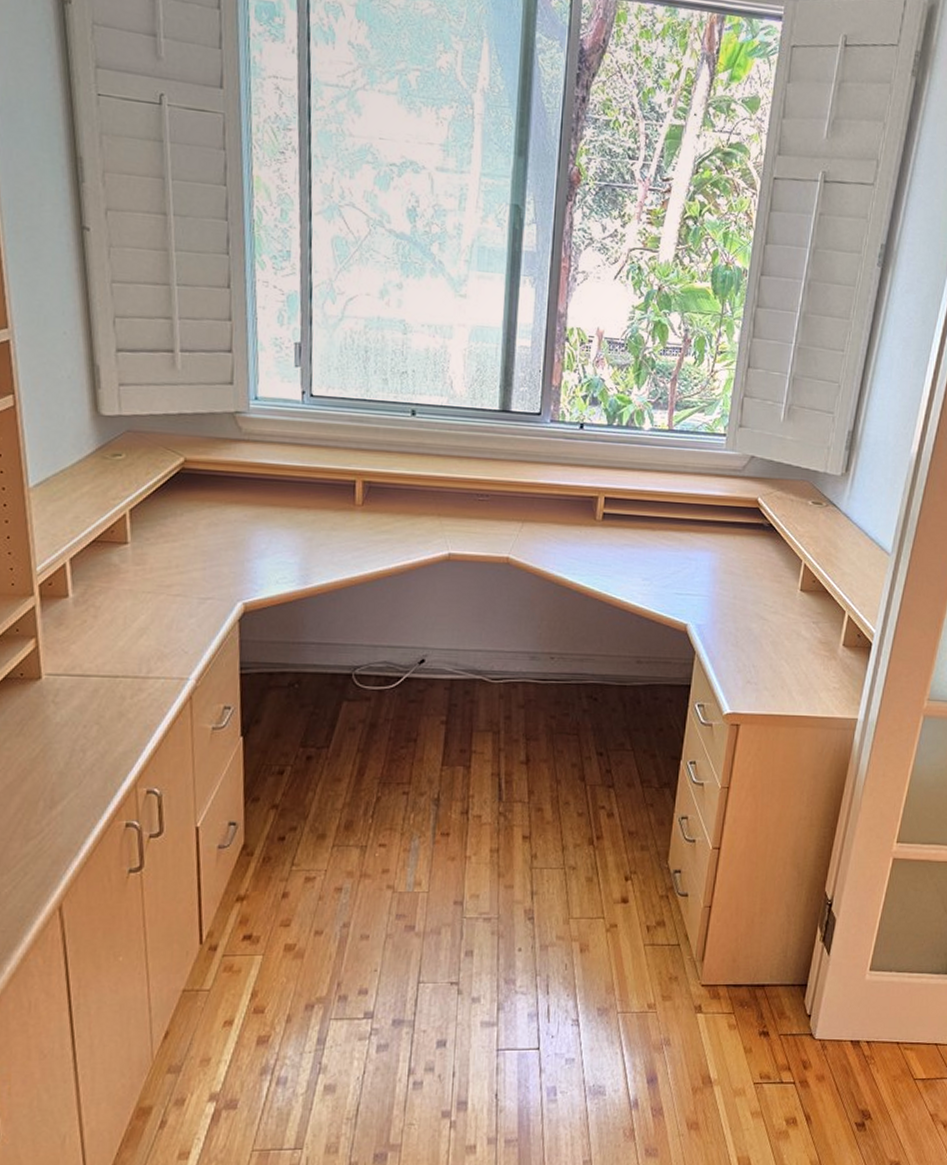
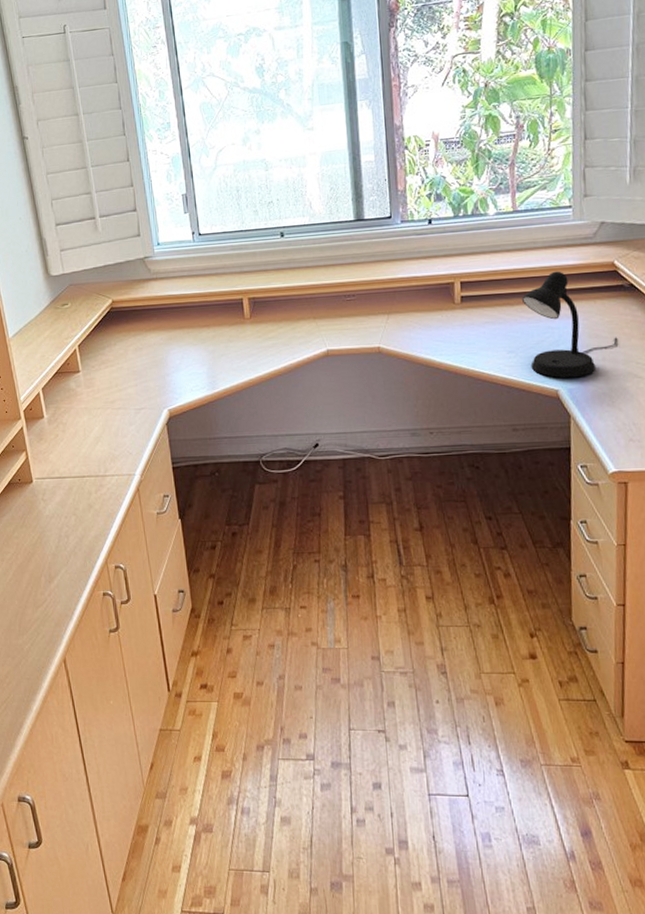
desk lamp: none [663,500,750,613] -> present [521,271,617,378]

